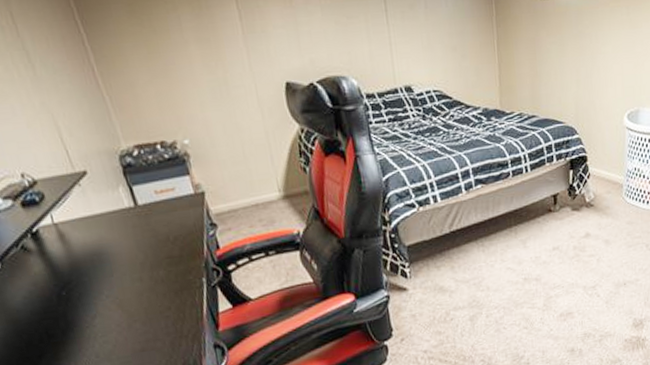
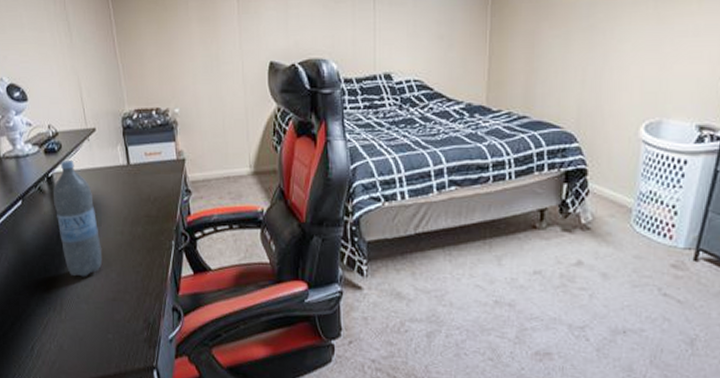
water bottle: none [42,209,121,336] -> present [53,159,103,277]

